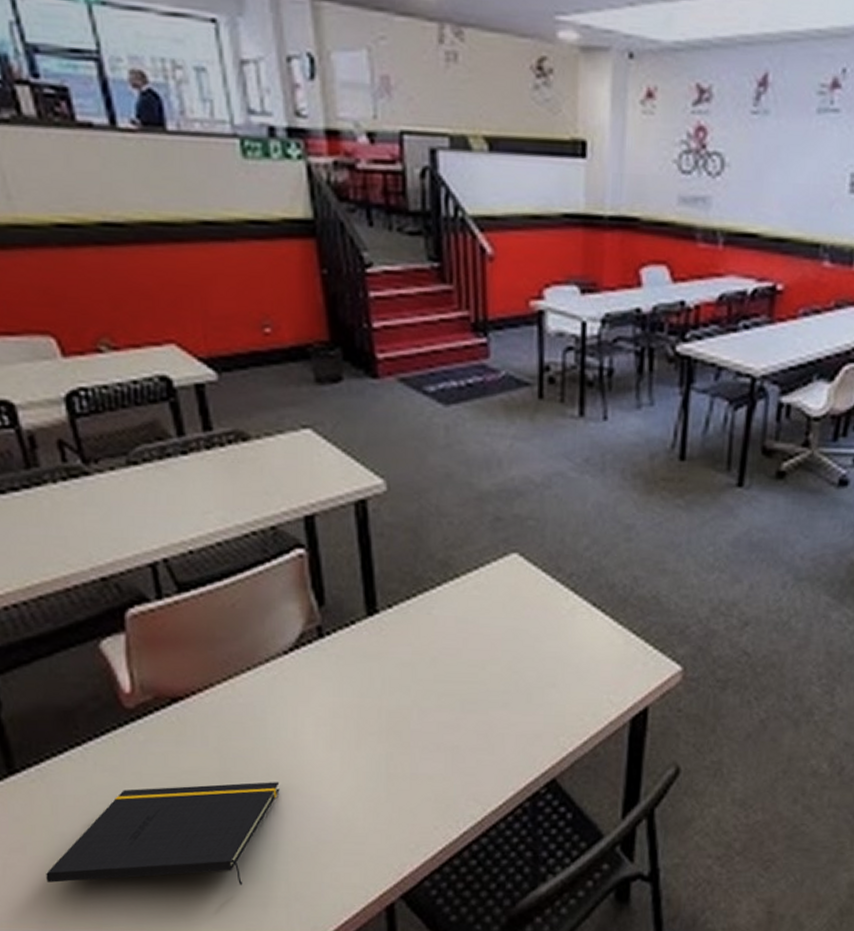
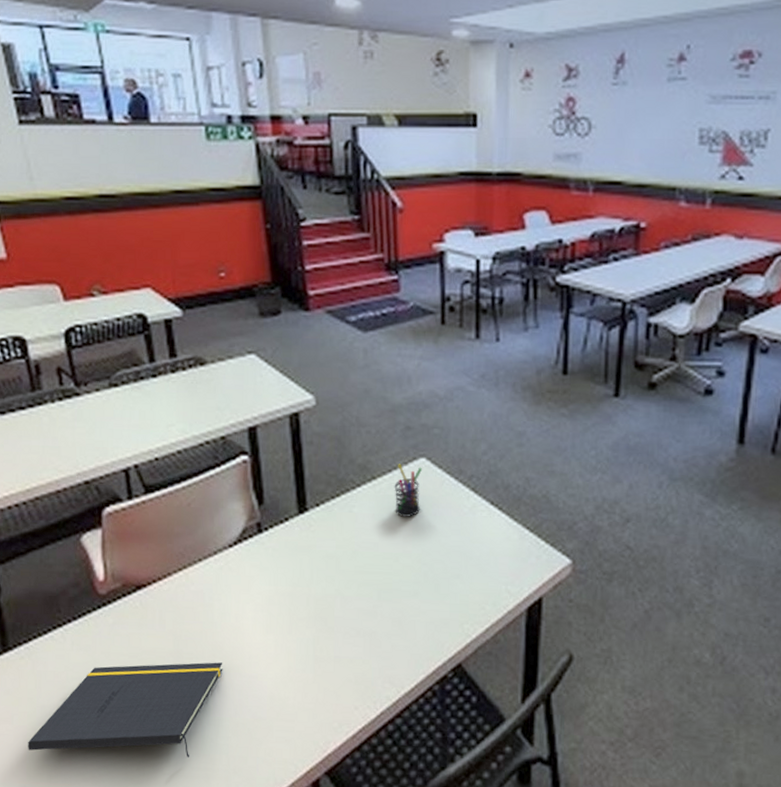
pen holder: none [480,560,514,620] -> present [394,464,422,517]

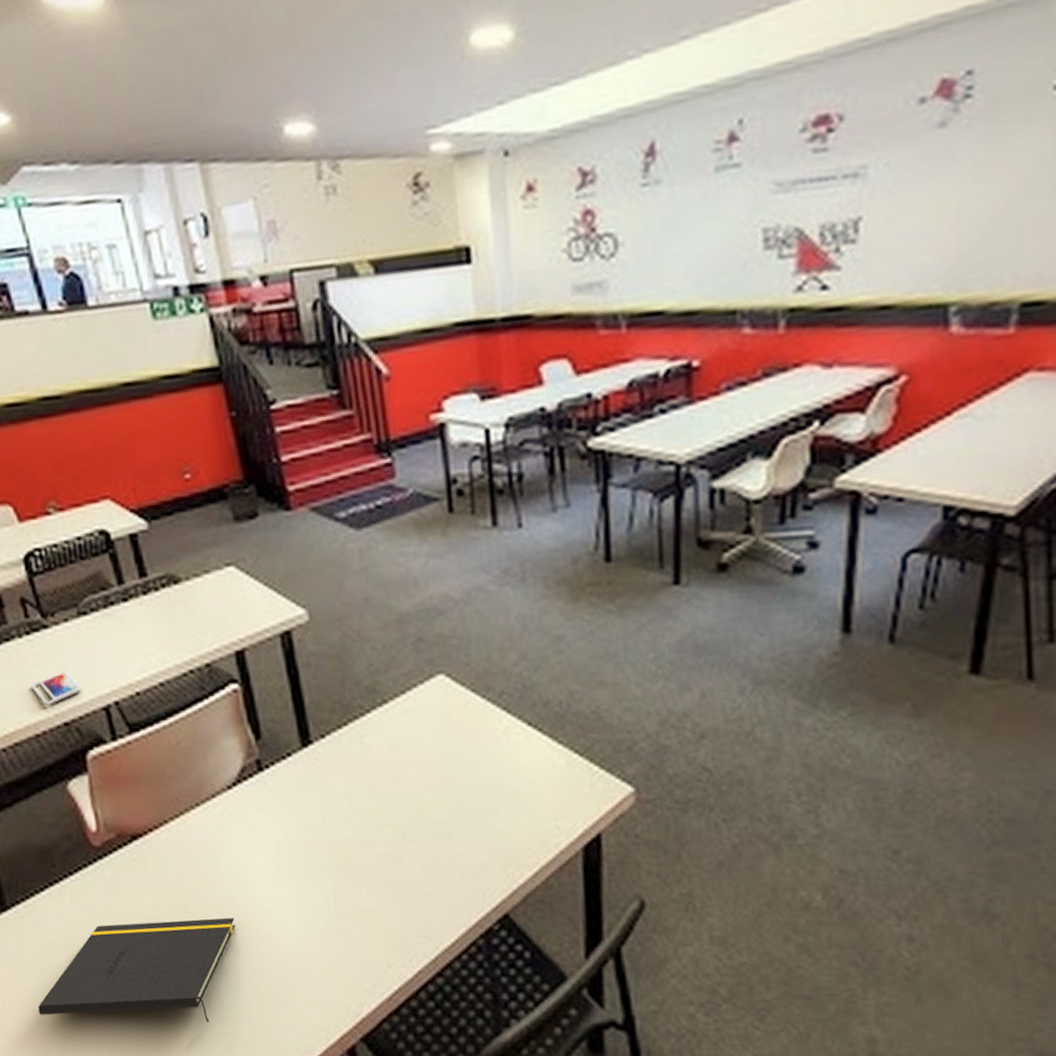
smartphone: none [57,435,105,465] -> present [30,671,82,706]
pen holder: present [394,464,422,517] -> none [409,683,443,745]

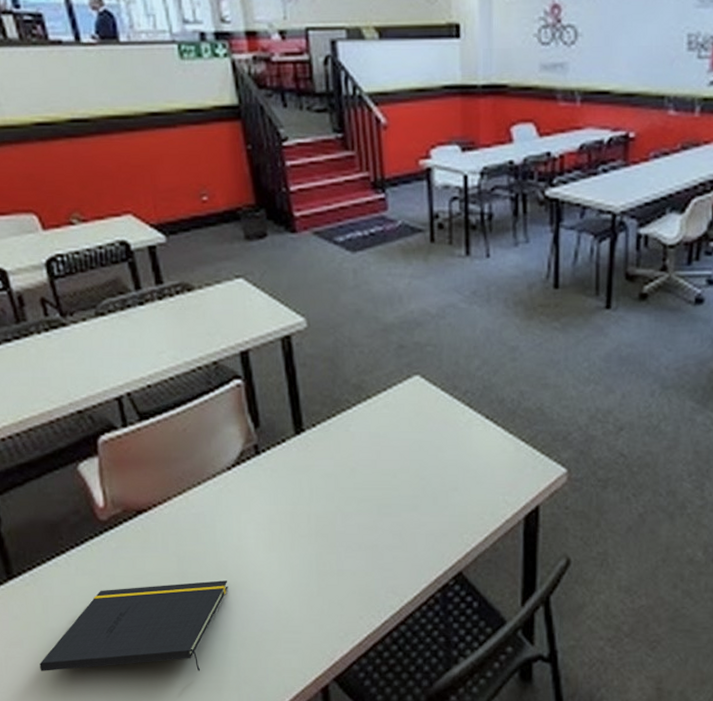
smartphone: present [30,671,82,706] -> none [47,365,96,395]

